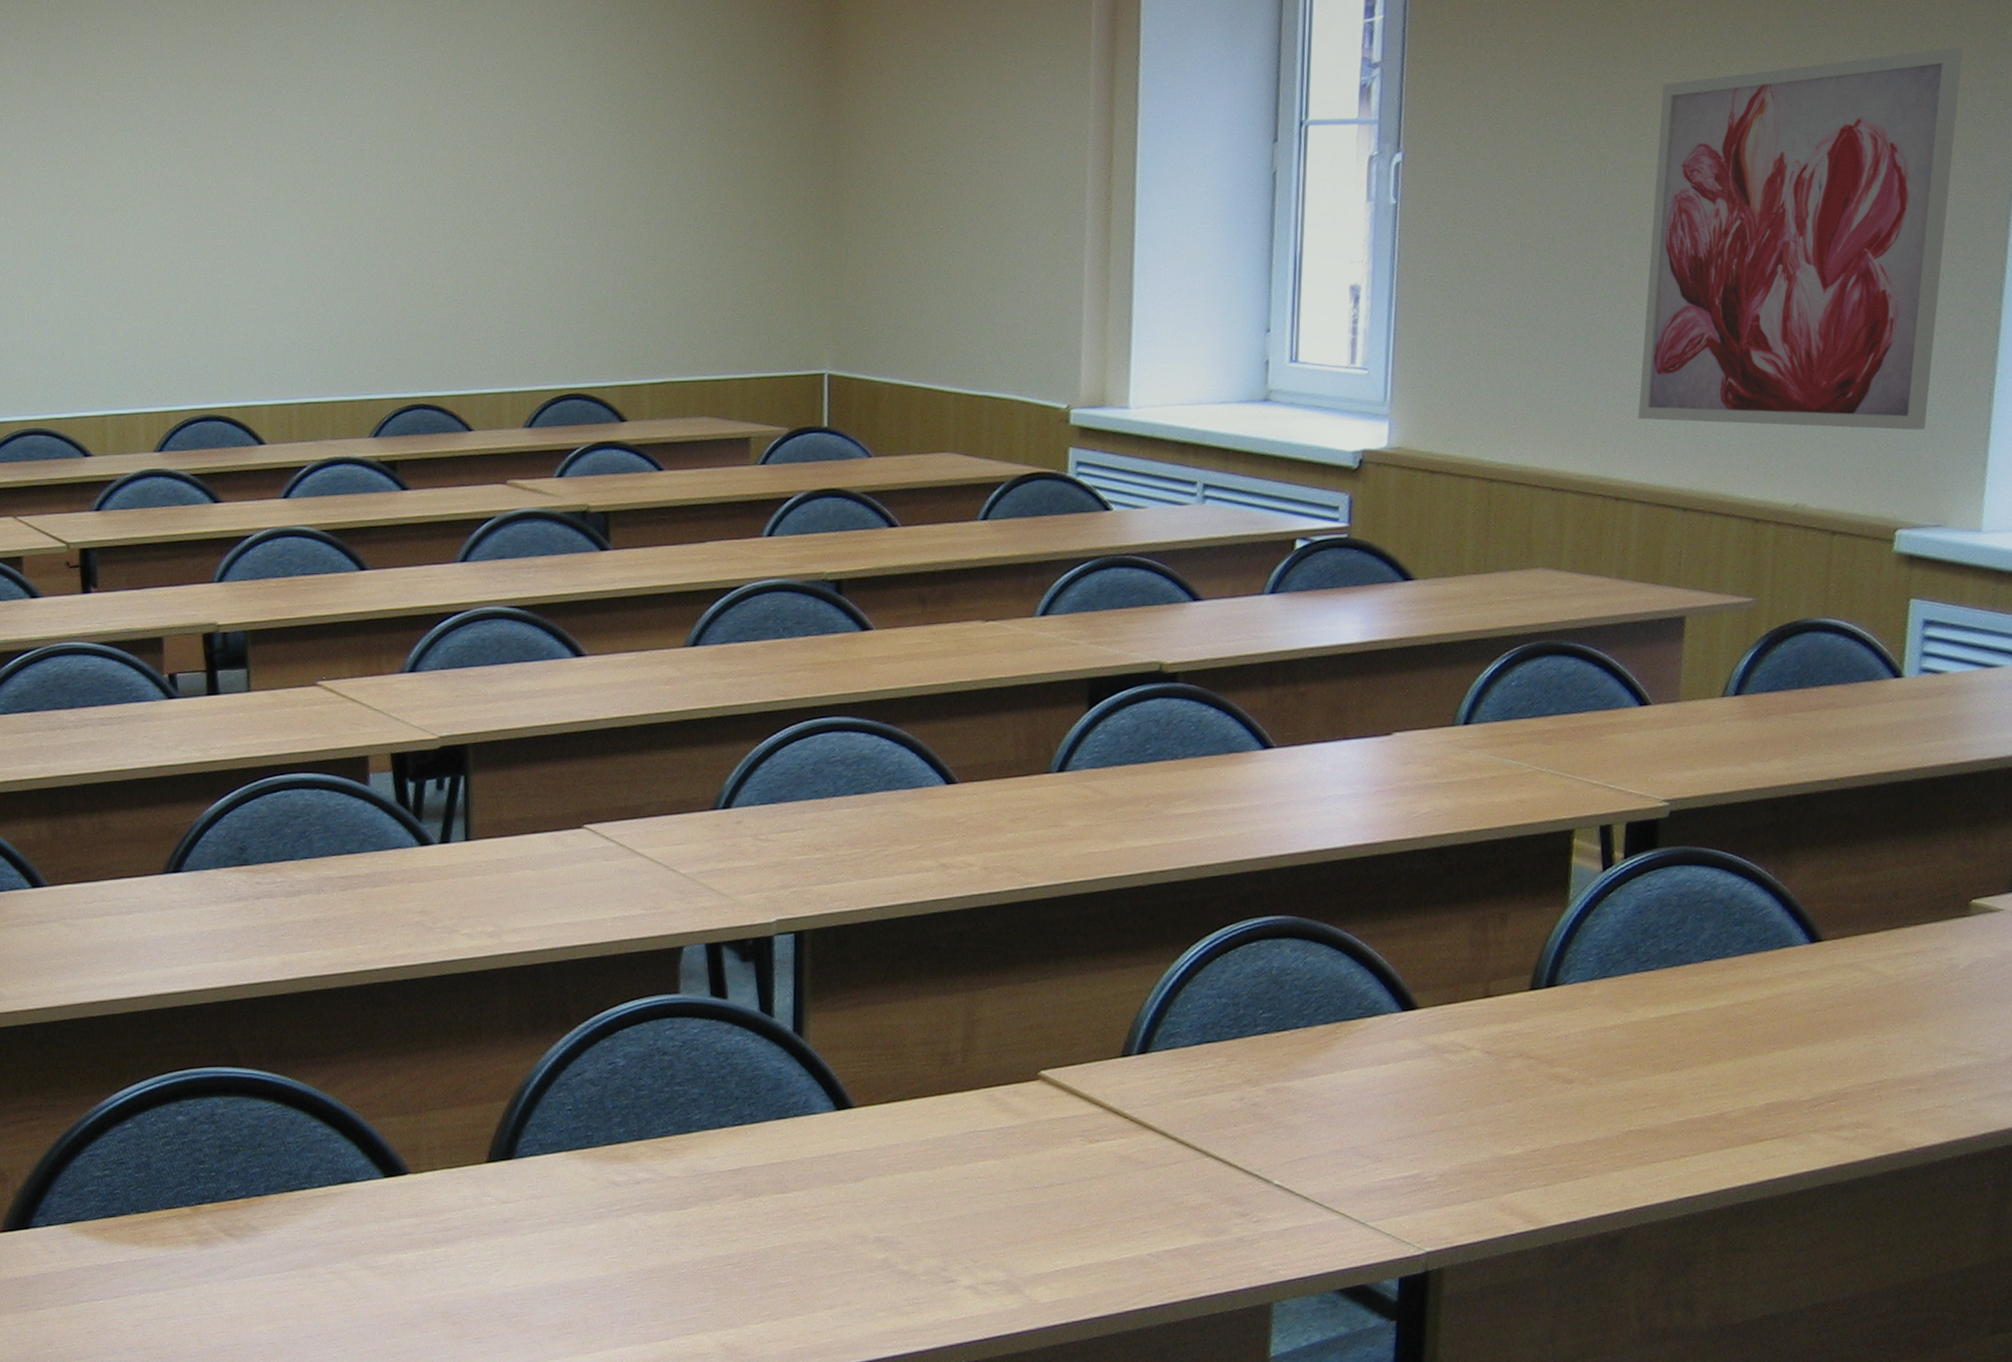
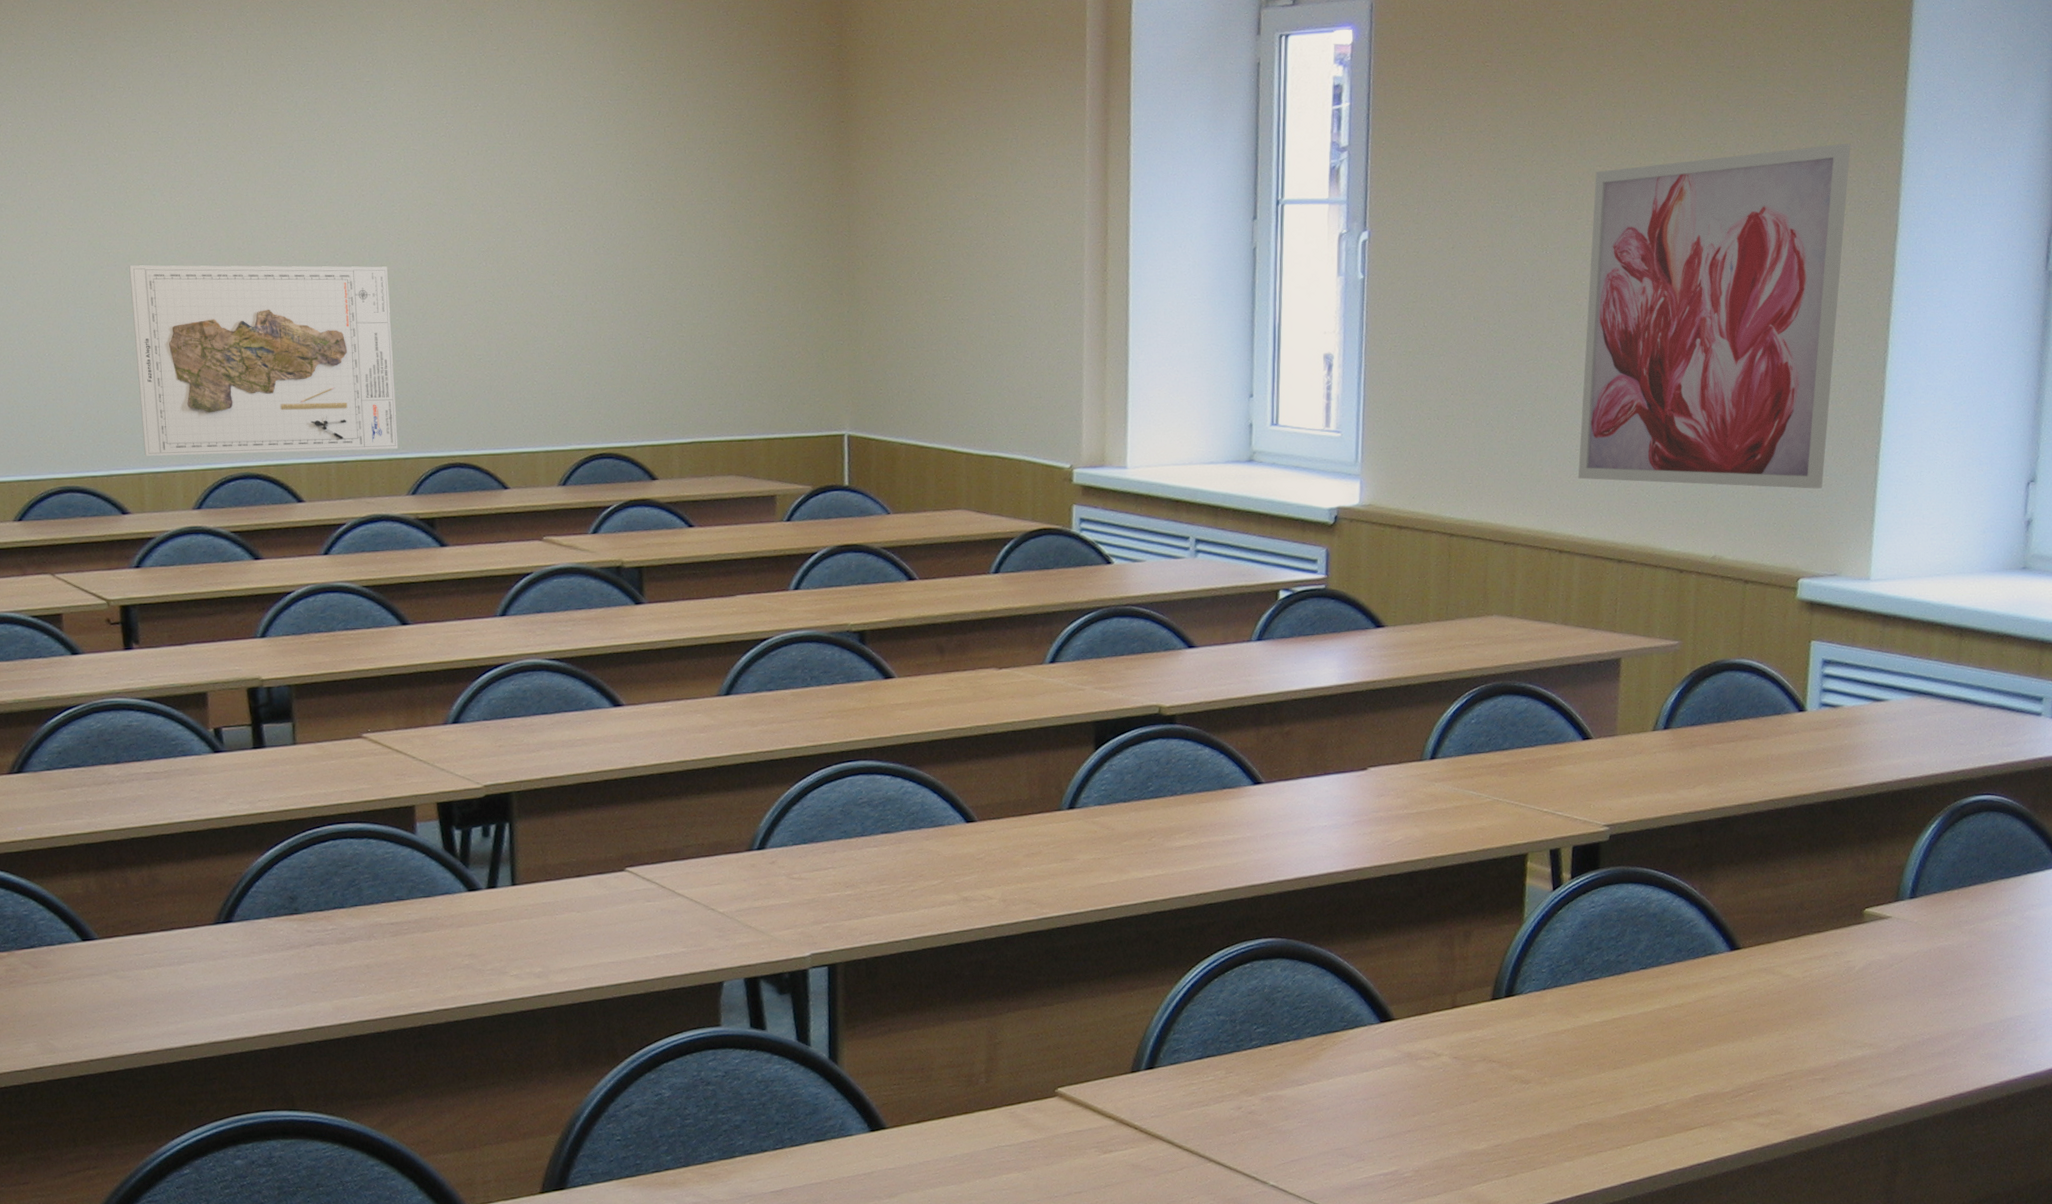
map: none [99,204,362,398] -> present [129,265,398,456]

